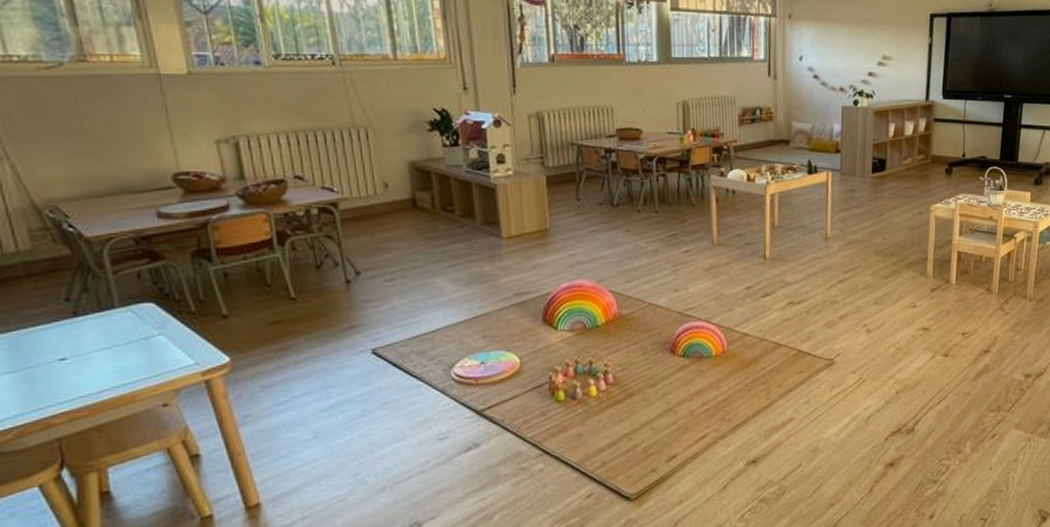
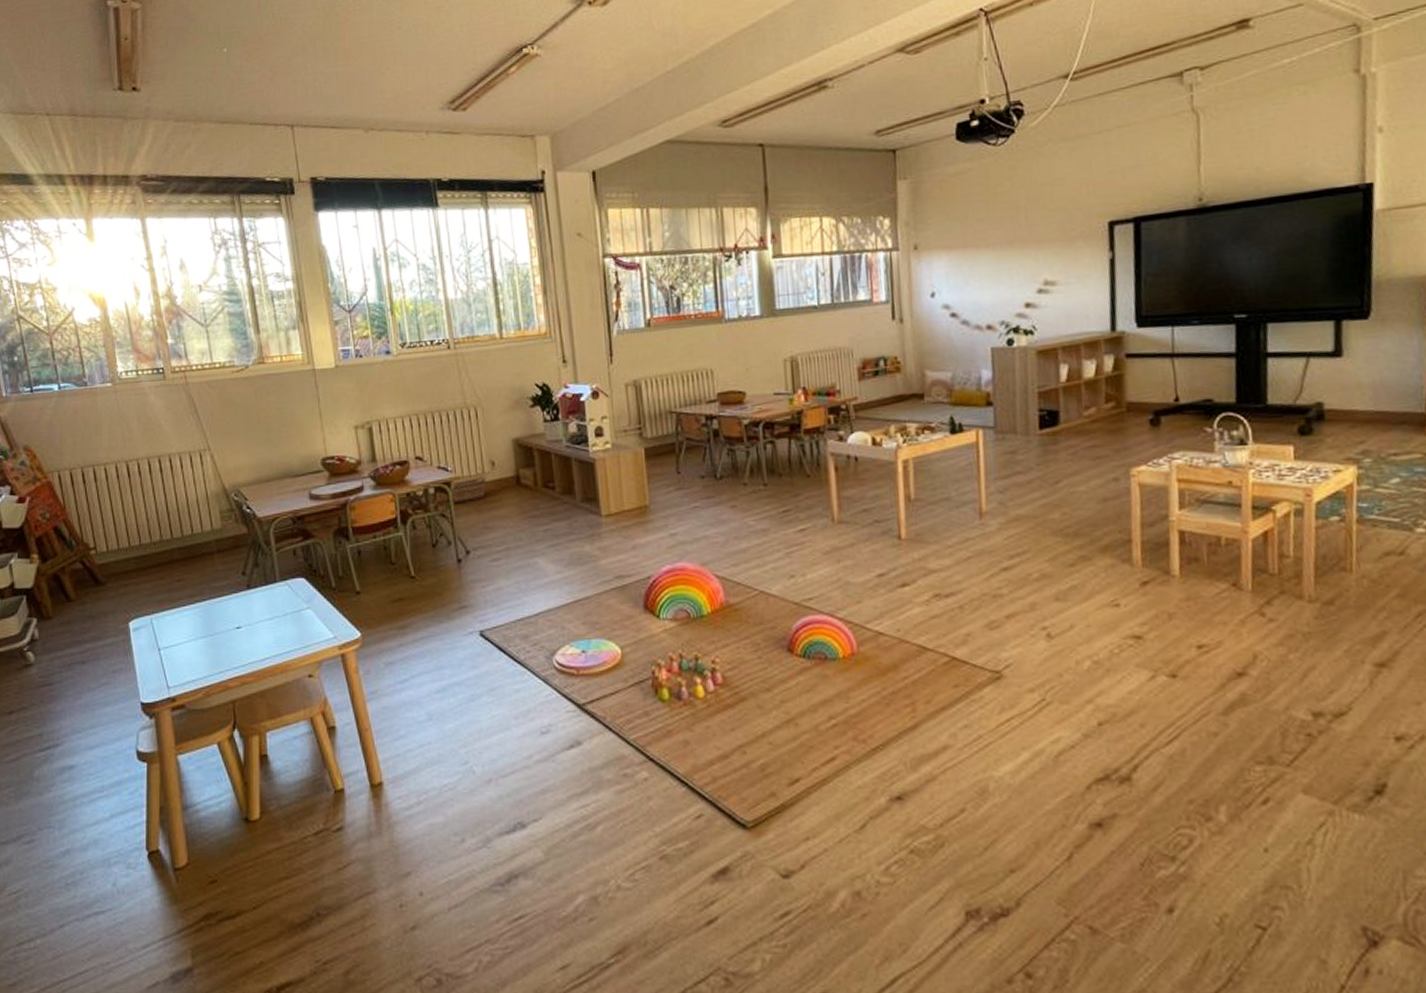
basket: none [335,182,379,225] -> present [449,461,487,504]

